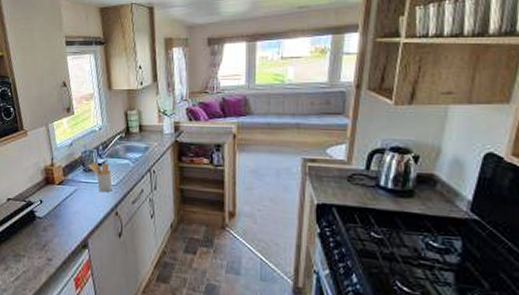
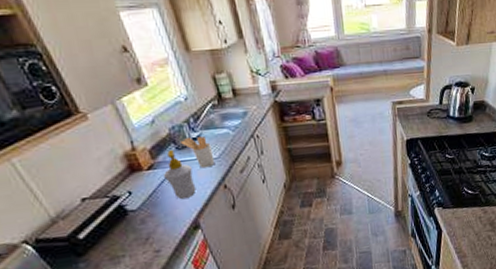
soap bottle: none [68,170,92,218] -> present [162,149,197,200]

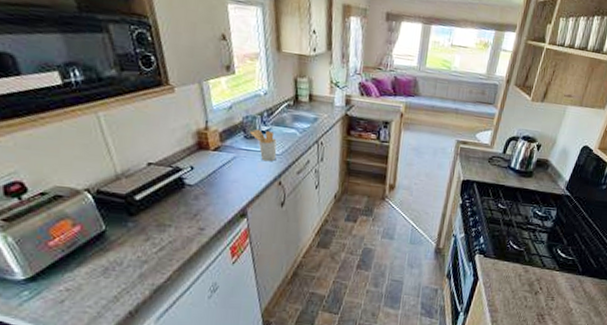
soap bottle: present [162,149,197,200] -> none [225,136,254,186]

